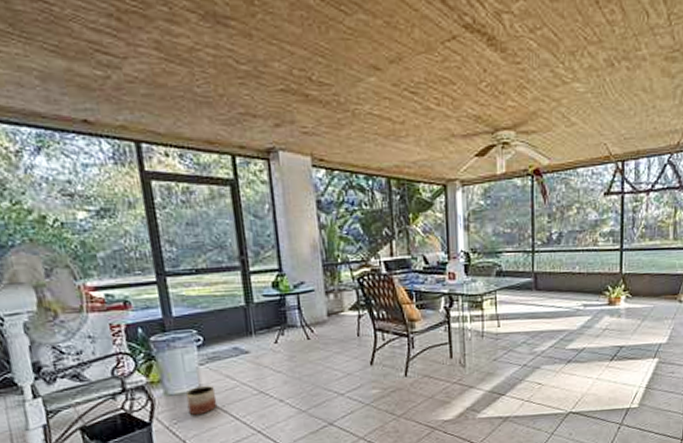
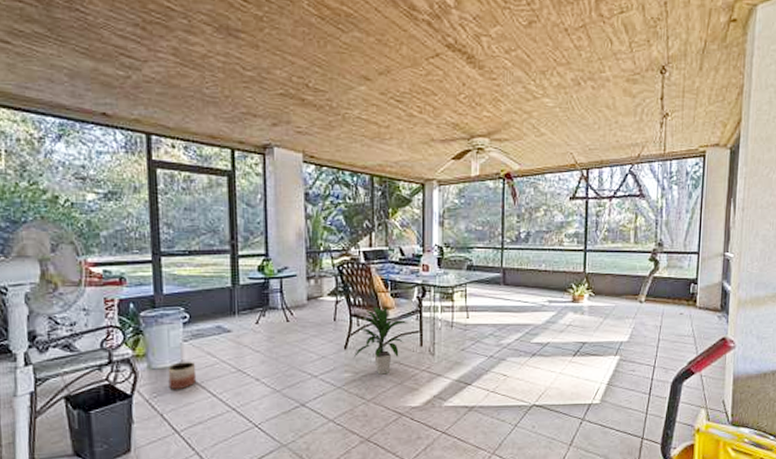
indoor plant: none [380,319,437,390] -> present [353,306,409,375]

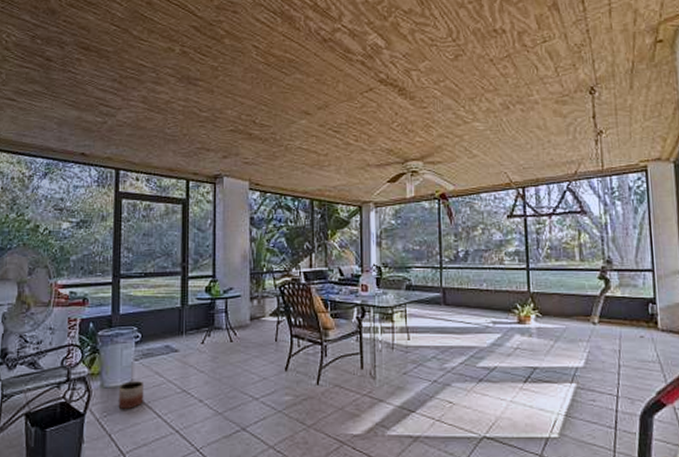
indoor plant: present [353,306,409,375] -> none [293,327,349,399]

